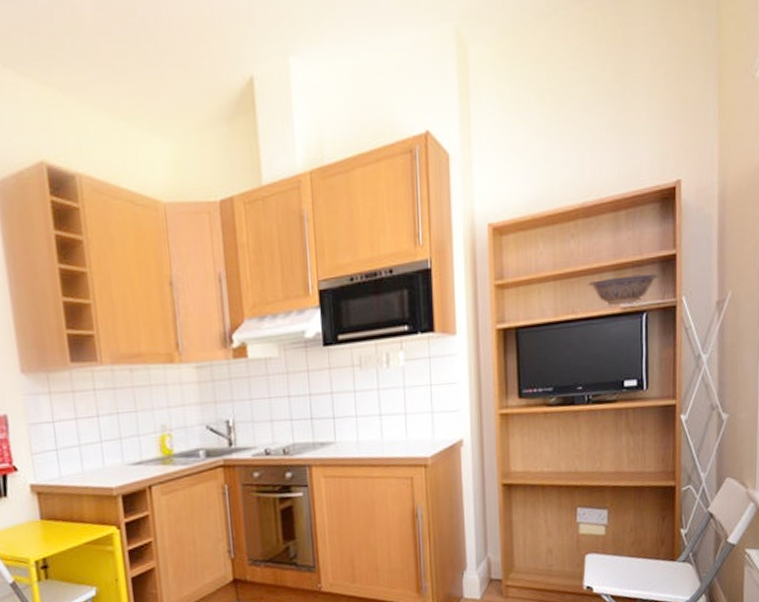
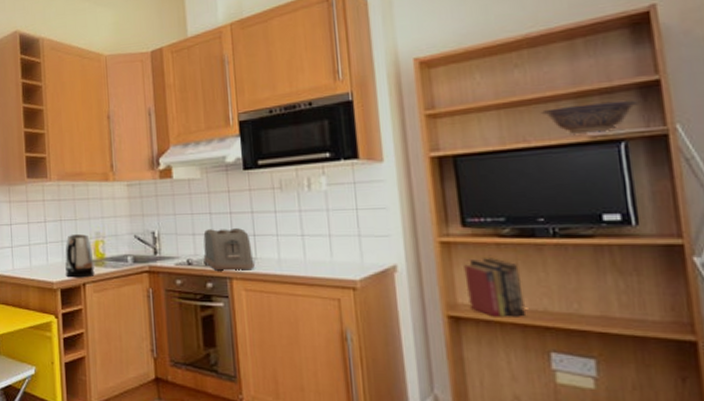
kettle: none [124,427,162,481] -> present [65,233,95,278]
toaster: none [282,411,334,459] -> present [203,228,255,271]
books: none [518,426,561,483] -> present [464,258,525,319]

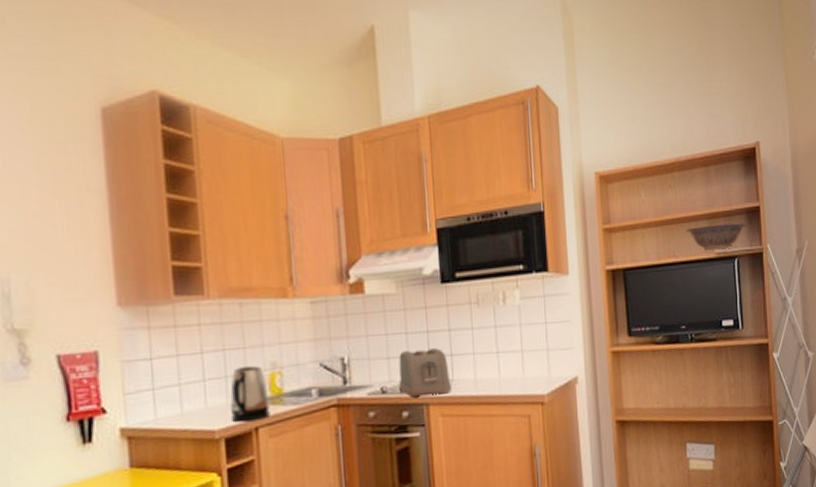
books: present [464,258,525,319] -> none [629,363,671,419]

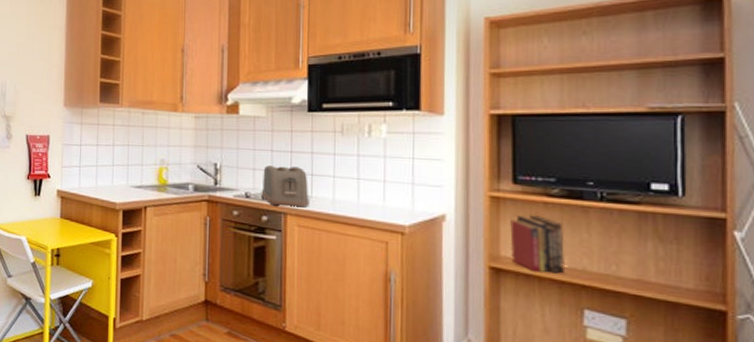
kettle: present [230,365,271,422] -> none [129,159,157,201]
books: none [629,363,671,419] -> present [510,215,564,274]
decorative bowl: present [685,224,747,251] -> none [603,76,701,104]

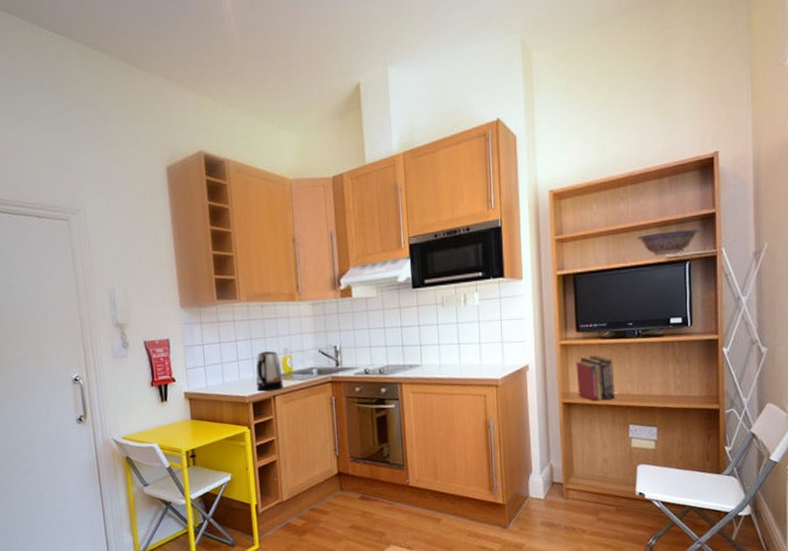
kettle: none [129,159,157,201] -> present [255,350,284,392]
toaster: present [261,165,309,208] -> none [378,340,420,378]
decorative bowl: none [603,76,701,104] -> present [636,229,701,256]

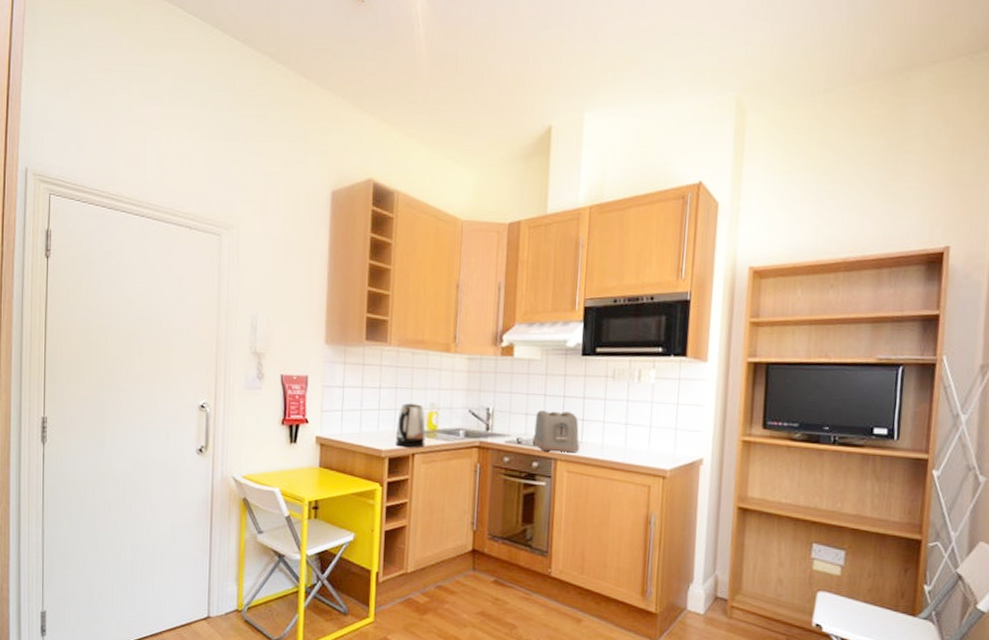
toaster: none [378,340,420,378] -> present [533,410,579,453]
books: present [576,355,615,402] -> none [756,458,801,512]
decorative bowl: present [636,229,701,256] -> none [843,329,920,356]

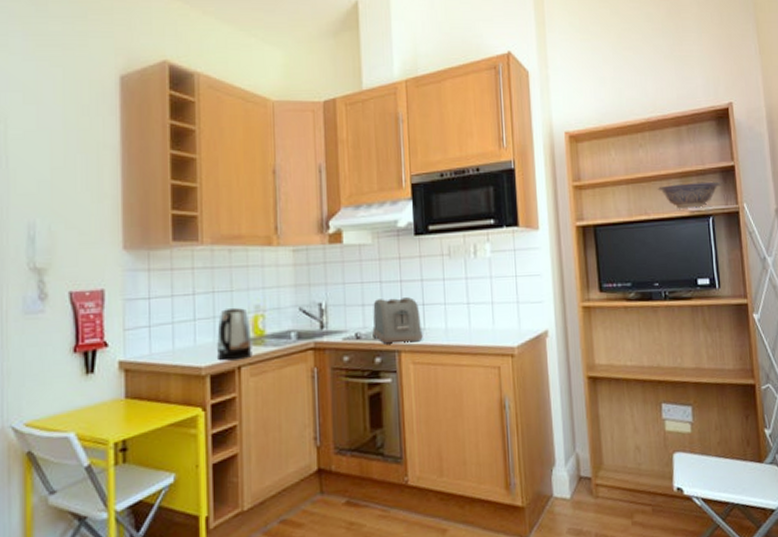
decorative bowl: none [843,329,920,356] -> present [657,182,722,209]

